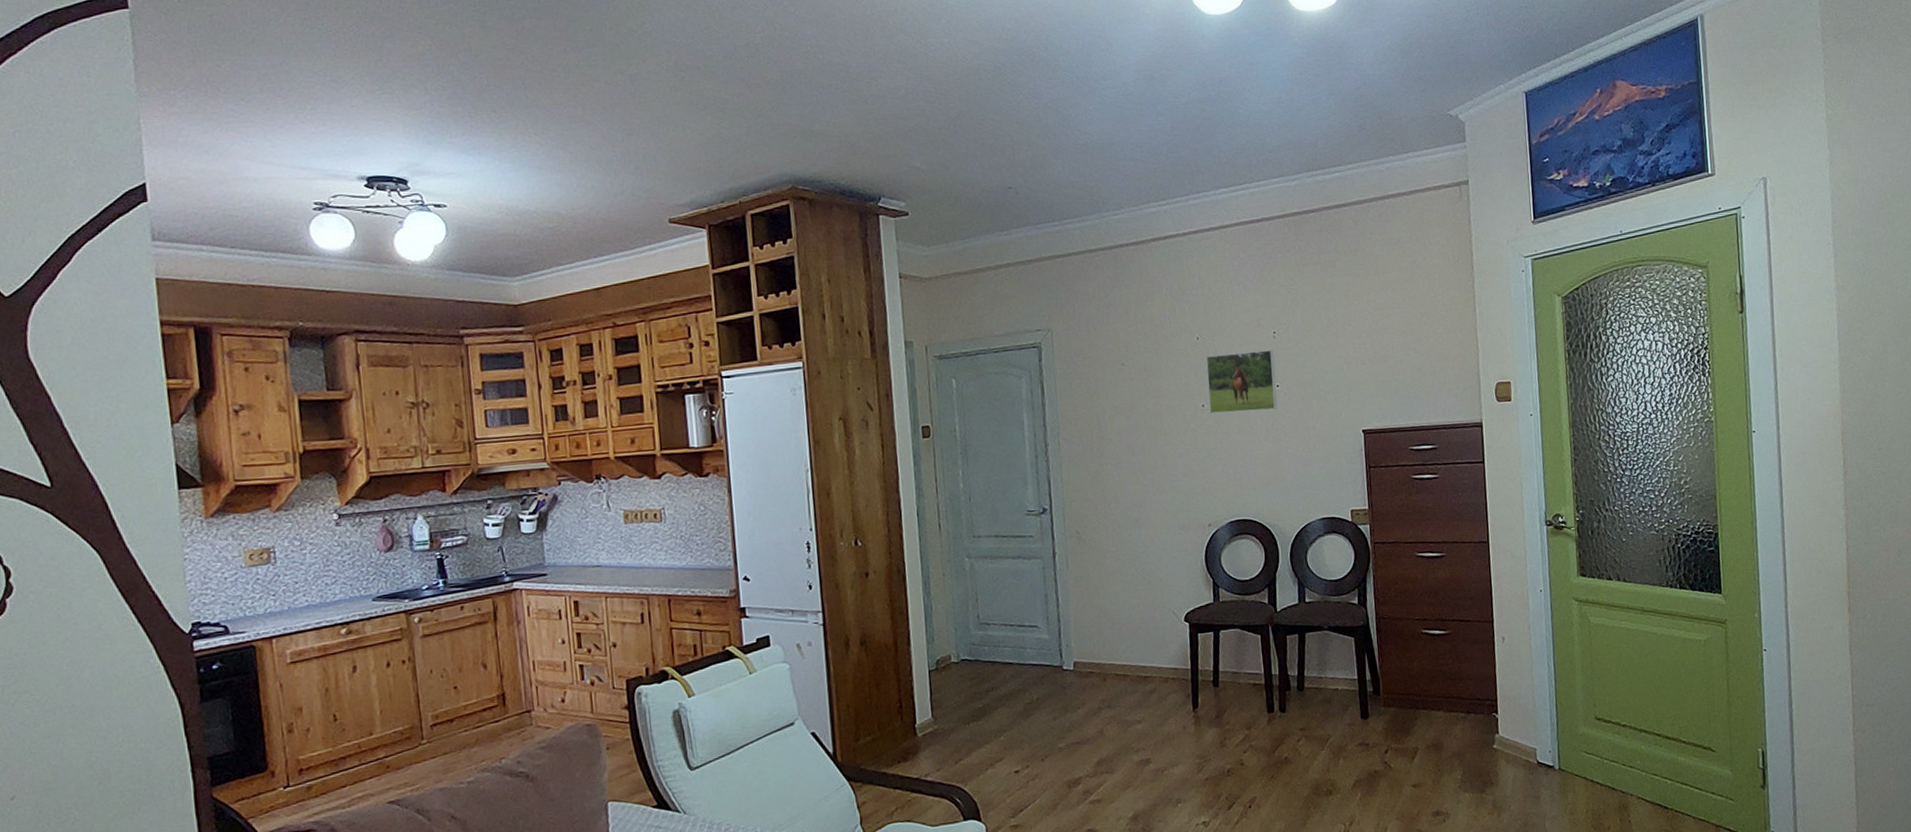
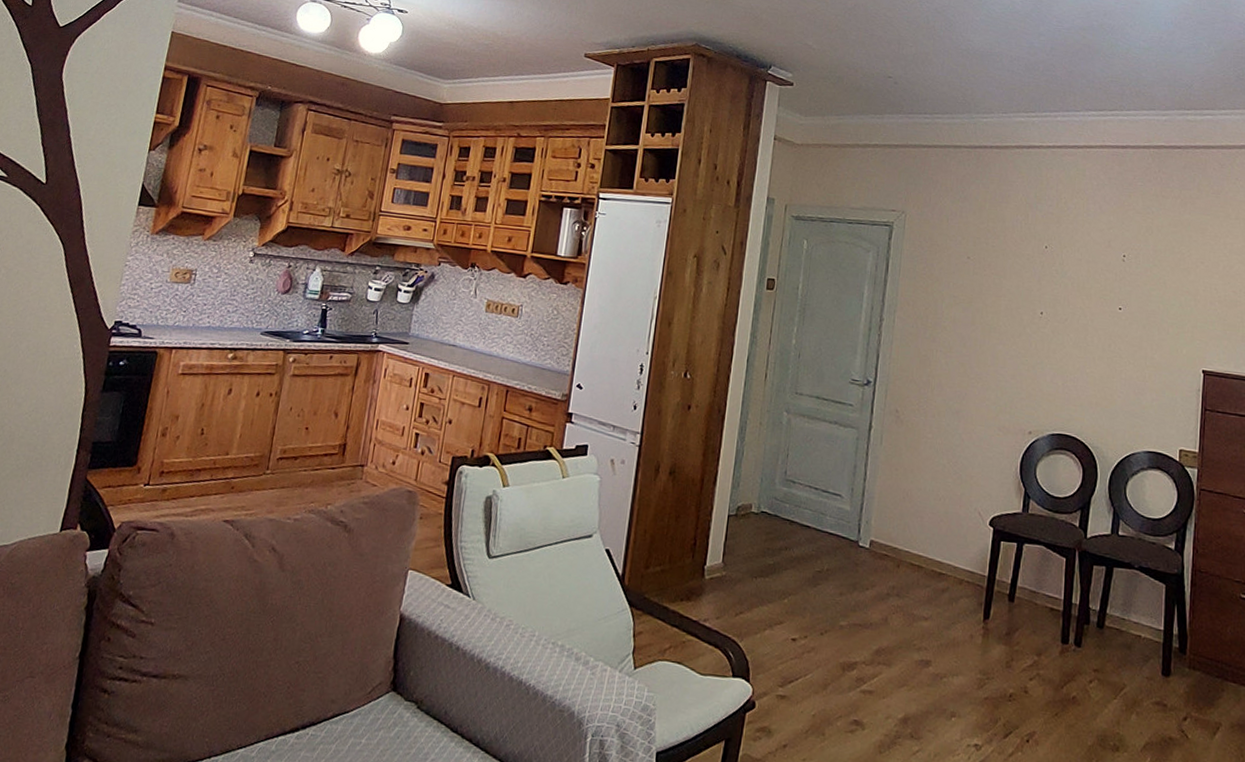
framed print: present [1205,350,1278,414] -> none [1047,265,1120,332]

